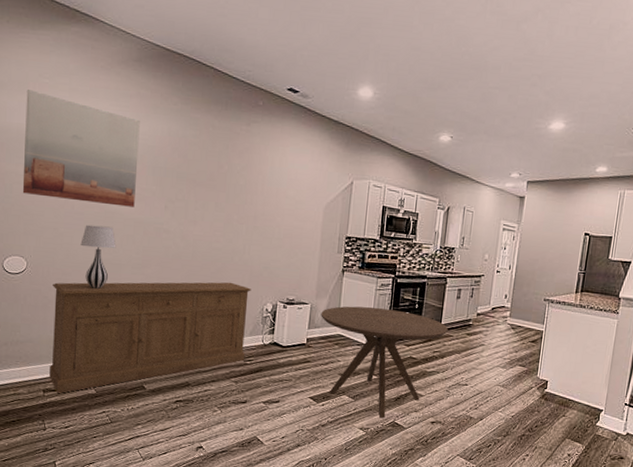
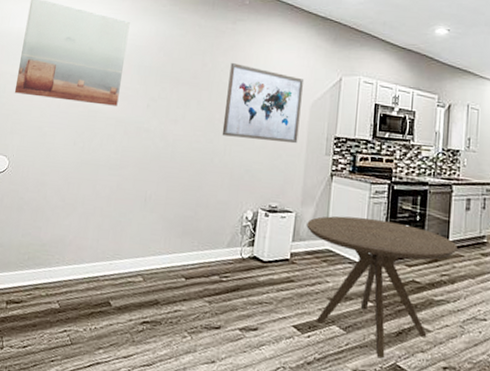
sideboard: present [49,282,251,393] -> none [14,183,231,306]
table lamp: present [80,224,116,289] -> none [62,123,96,191]
wall art: none [240,165,318,243] -> present [221,63,305,144]

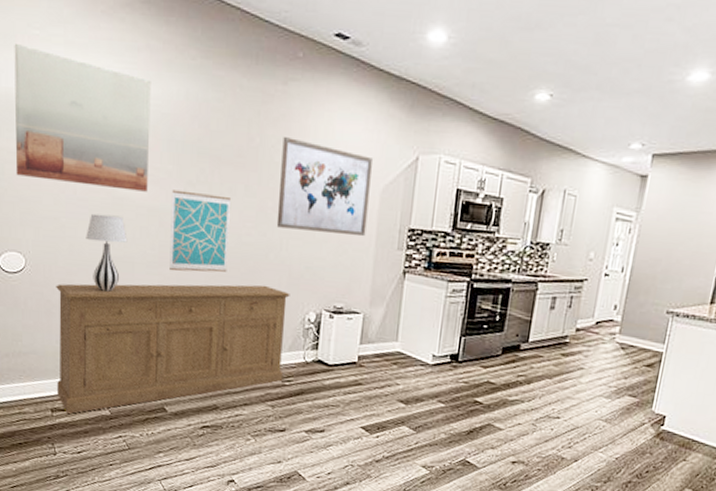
sideboard: none [14,183,231,306] -> present [56,283,290,414]
table lamp: none [62,123,96,191] -> present [86,213,128,292]
wall art: none [128,104,186,174] -> present [169,189,232,273]
dining table: present [306,216,458,358] -> none [375,316,538,454]

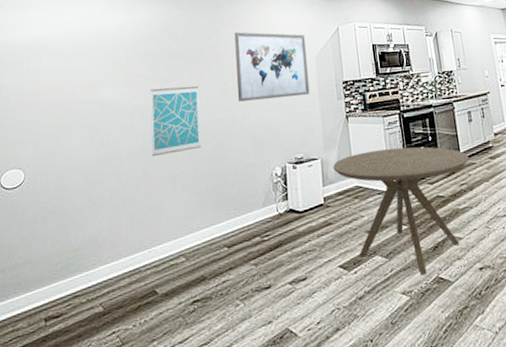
wall art: present [14,44,151,192] -> none [19,5,130,104]
sideboard: present [56,283,290,414] -> none [51,152,262,319]
table lamp: present [86,213,128,292] -> none [78,119,115,188]
dining table: none [375,316,538,454] -> present [333,146,469,274]

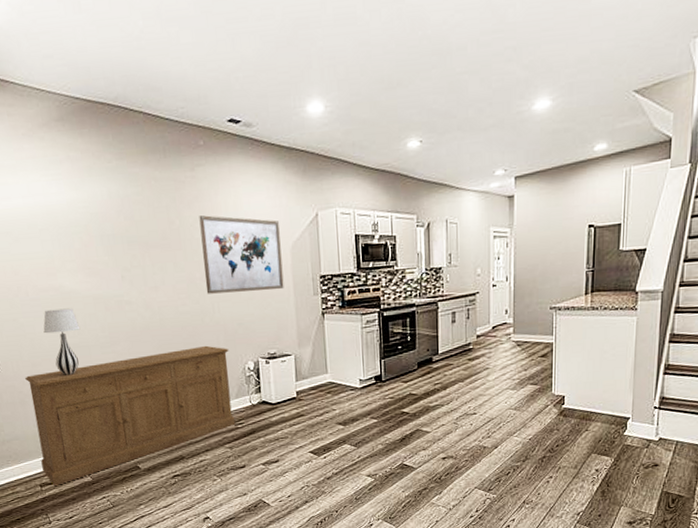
sideboard: none [51,152,262,319] -> present [25,345,236,486]
table lamp: none [78,119,115,188] -> present [43,308,81,375]
wall art: present [150,86,201,157] -> none [111,275,171,348]
dining table: present [333,146,469,274] -> none [307,346,447,461]

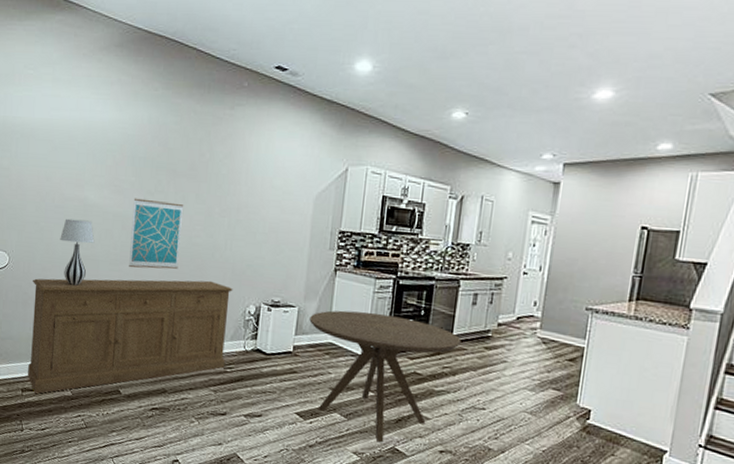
wall art: none [111,275,171,348] -> present [129,198,184,269]
wall art: present [199,215,284,294] -> none [222,153,308,238]
dining table: none [307,346,447,461] -> present [309,310,461,442]

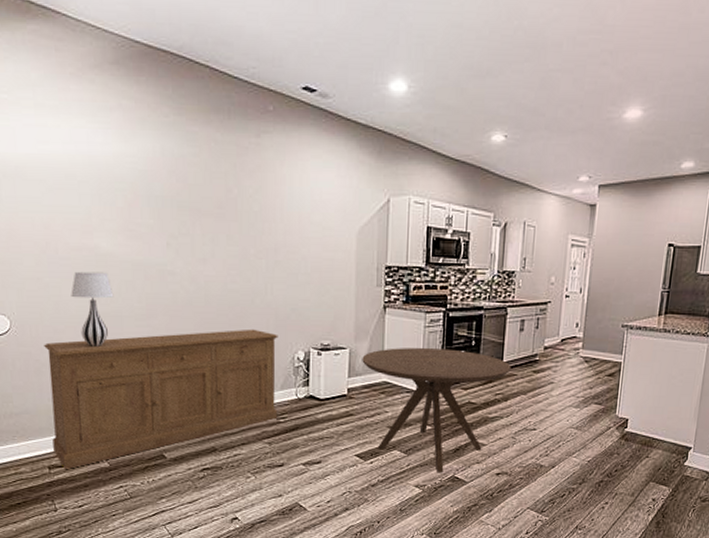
wall art: present [129,198,184,269] -> none [154,243,215,322]

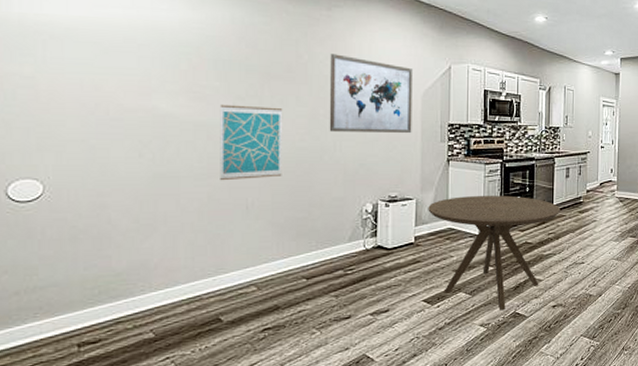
sideboard: present [44,329,278,469] -> none [84,184,347,345]
table lamp: present [71,271,114,347] -> none [121,132,171,209]
wall art: none [154,243,215,322] -> present [219,104,283,181]
wall art: none [260,187,348,277] -> present [329,54,414,134]

